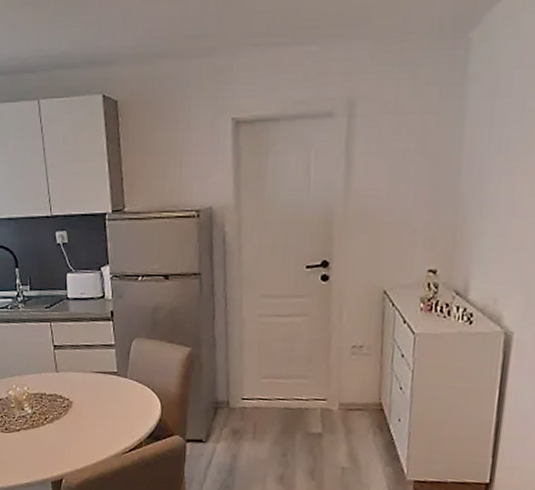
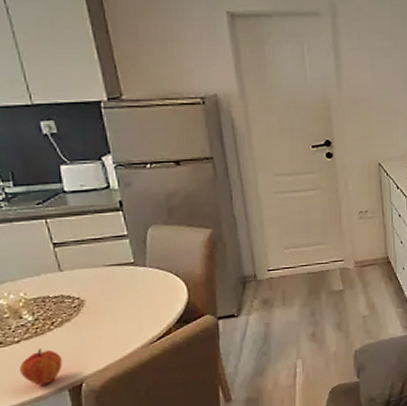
fruit: none [16,440,50,474] -> present [18,349,63,386]

